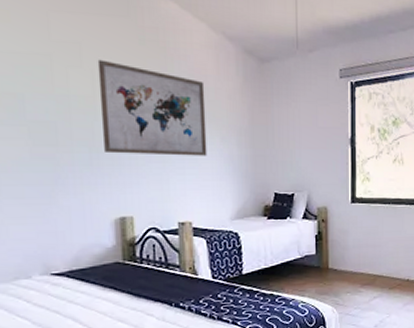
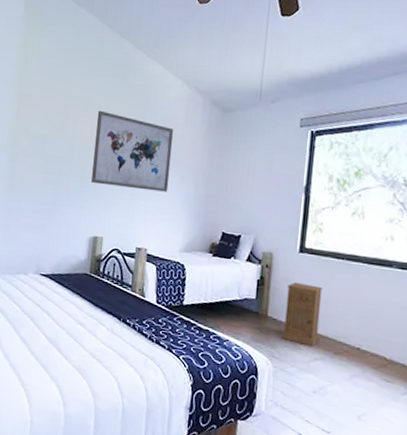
nightstand: none [343,231,376,288] -> present [281,282,323,348]

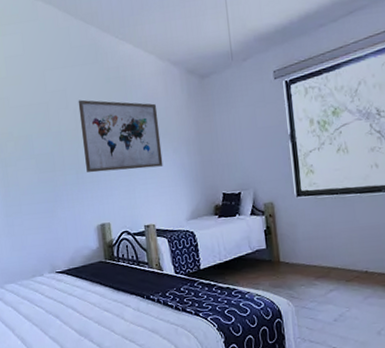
nightstand: present [281,282,323,348] -> none [293,223,331,281]

